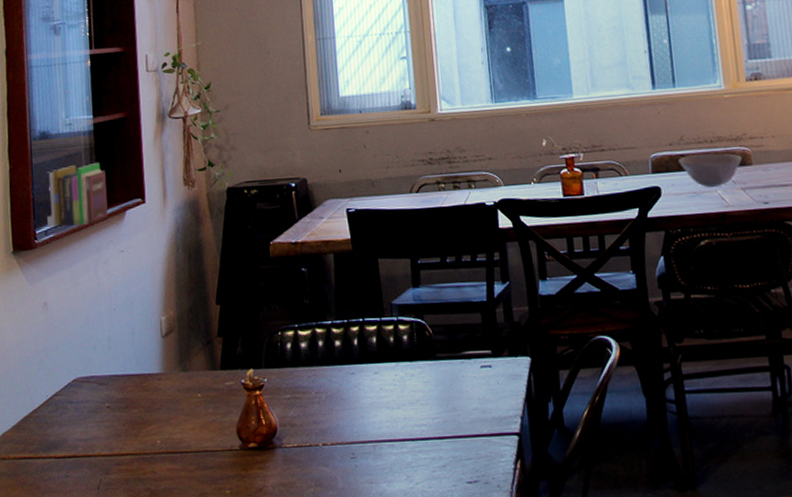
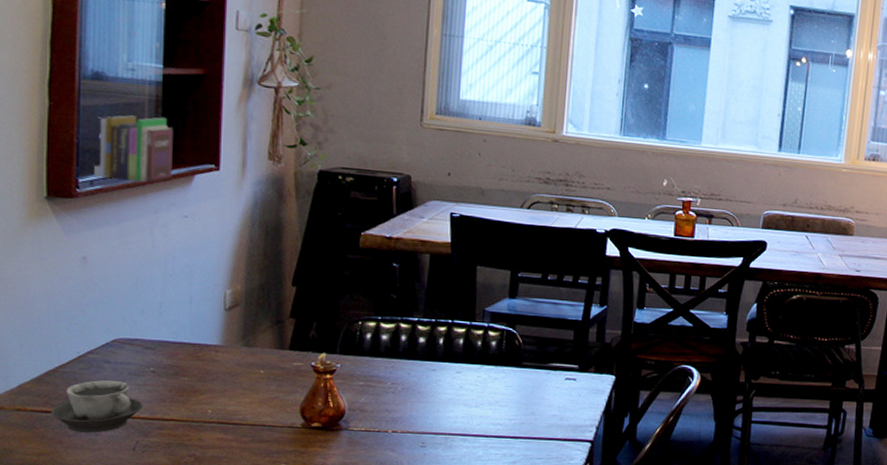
cup: none [28,420,103,476] -> present [50,380,144,433]
bowl: present [679,153,742,187] -> none [788,217,846,250]

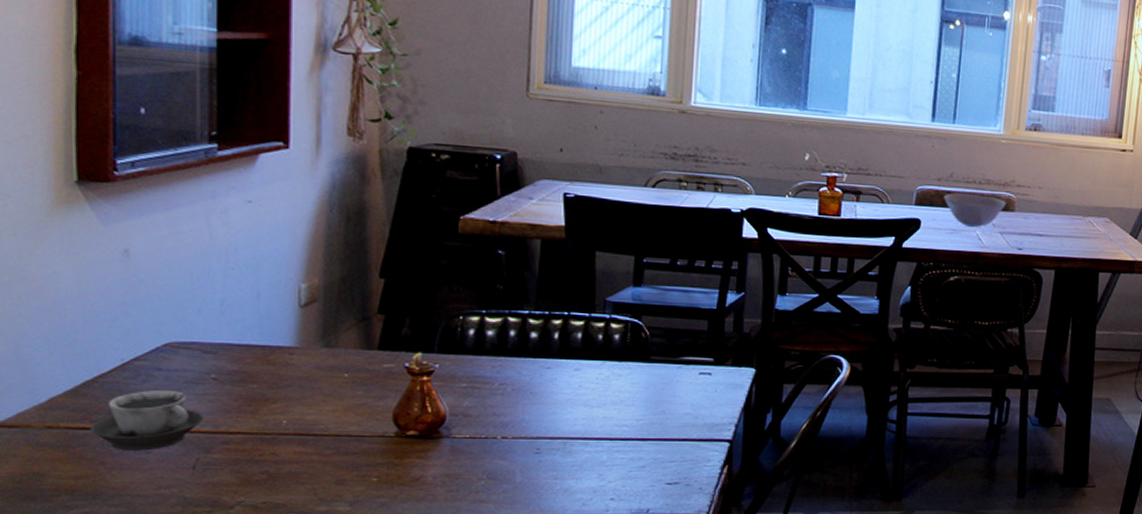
books: present [94,115,173,182] -> none [135,86,232,163]
bowl: none [788,217,846,250] -> present [944,193,1006,227]

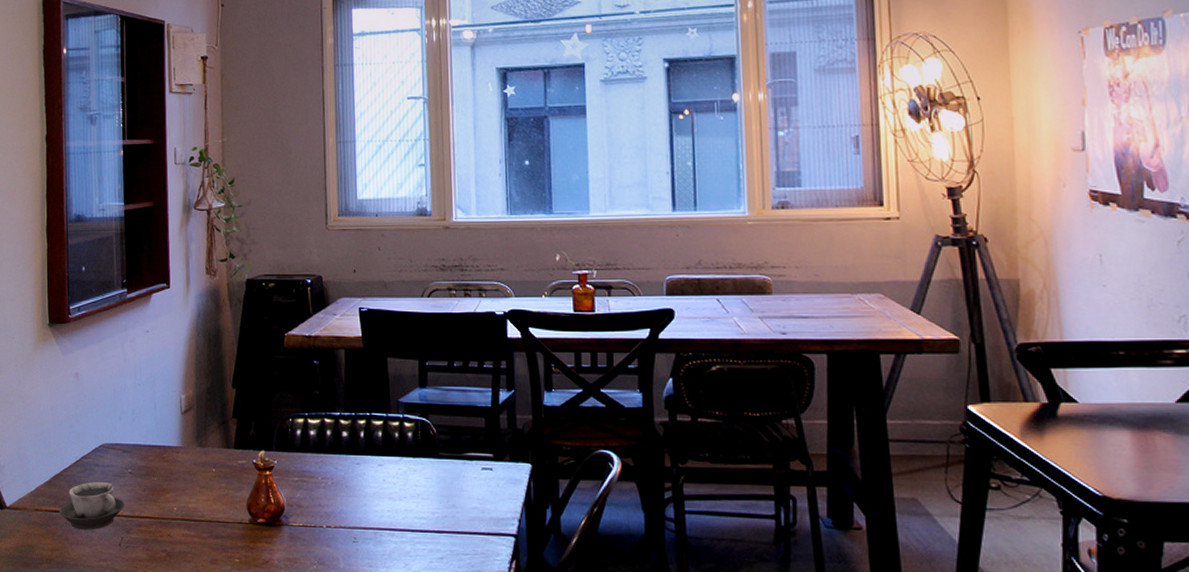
bowl: present [944,193,1006,227] -> none [695,280,762,313]

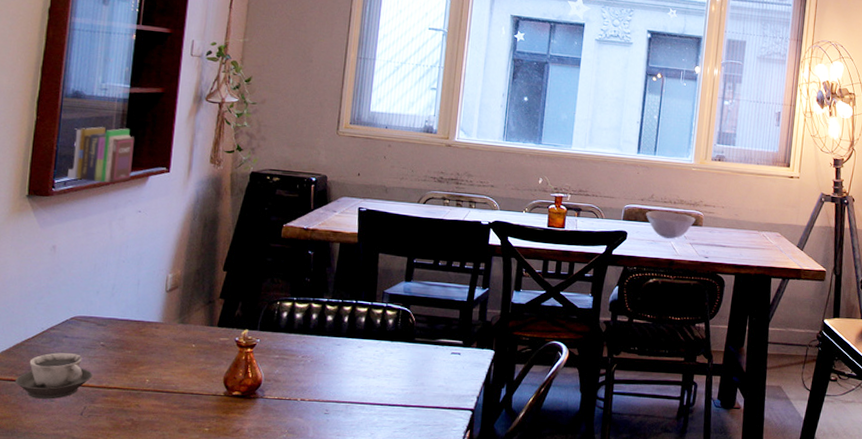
books: none [80,247,136,304] -> present [67,127,134,183]
bowl: none [695,280,762,313] -> present [646,210,696,239]

